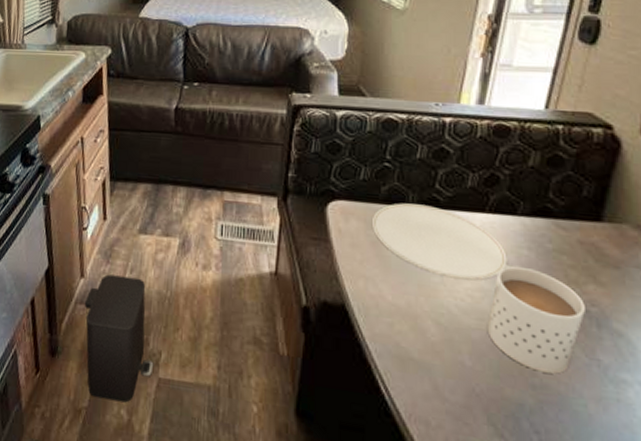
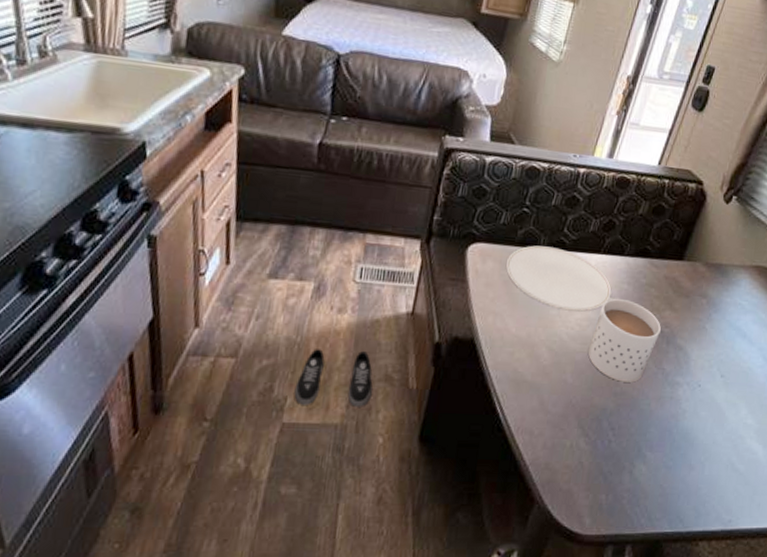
pedal bin: present [84,274,154,403] -> none [198,323,278,451]
shoe: none [167,305,242,370] -> present [294,349,373,407]

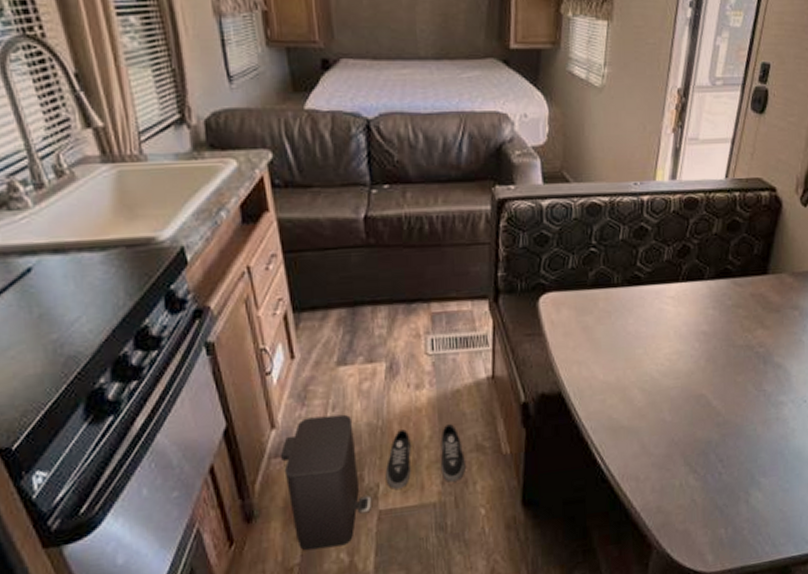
pedal bin: none [198,323,278,451] -> present [279,414,372,551]
plate: present [506,245,612,312] -> none [582,283,697,348]
mug: present [588,297,661,382] -> none [682,325,755,411]

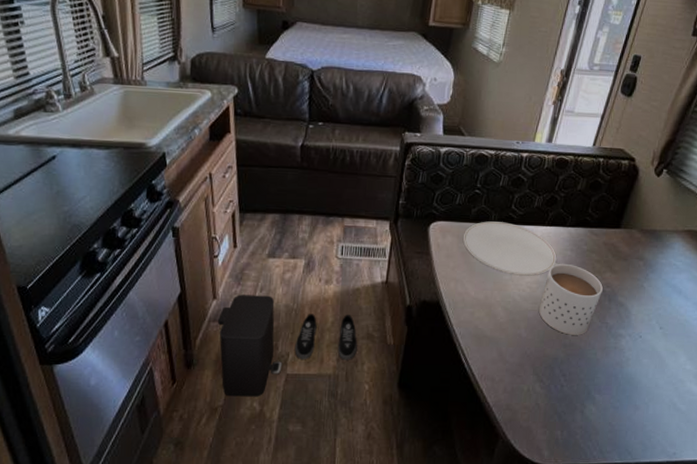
plate: none [582,283,697,348] -> present [463,221,557,276]
mug: none [682,325,755,411] -> present [538,263,603,335]

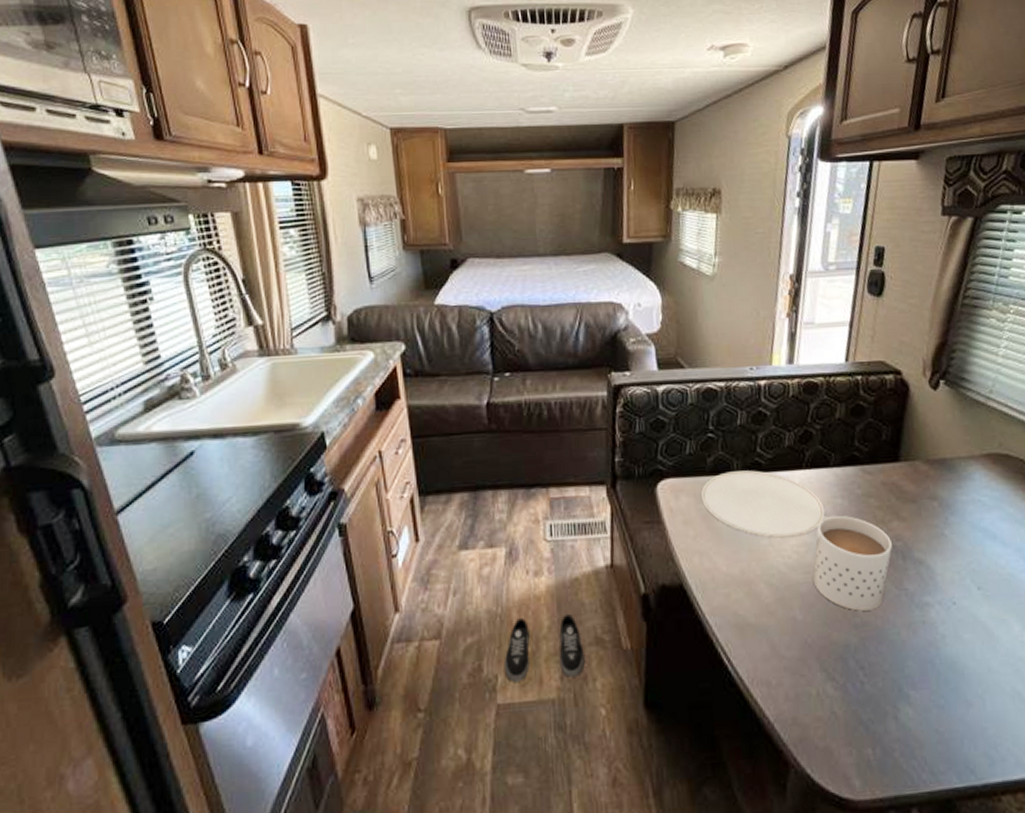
pedal bin: present [217,294,283,397] -> none [402,600,491,744]

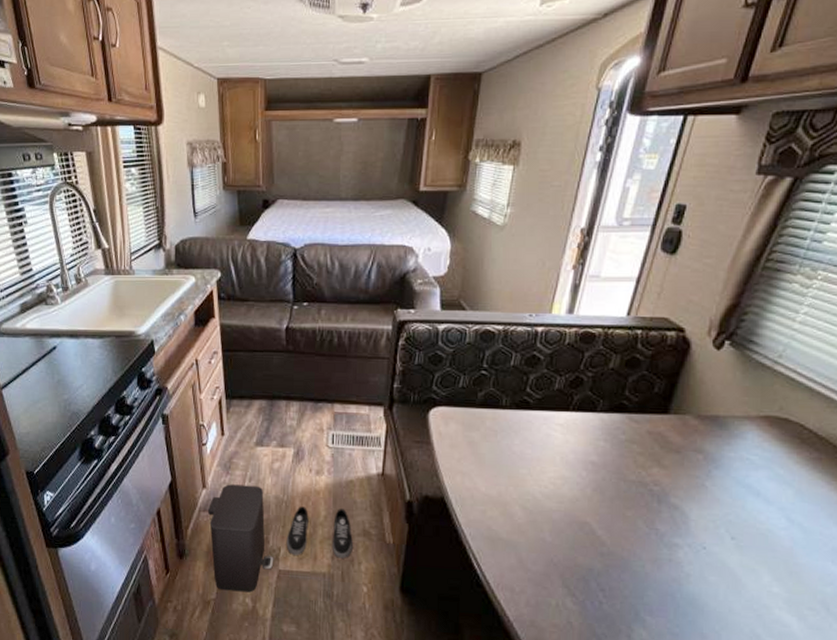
pedal bin: none [402,600,491,744] -> present [207,484,274,593]
plate: present [701,470,826,538] -> none [470,406,586,470]
mug: present [812,515,893,611] -> none [565,455,649,543]

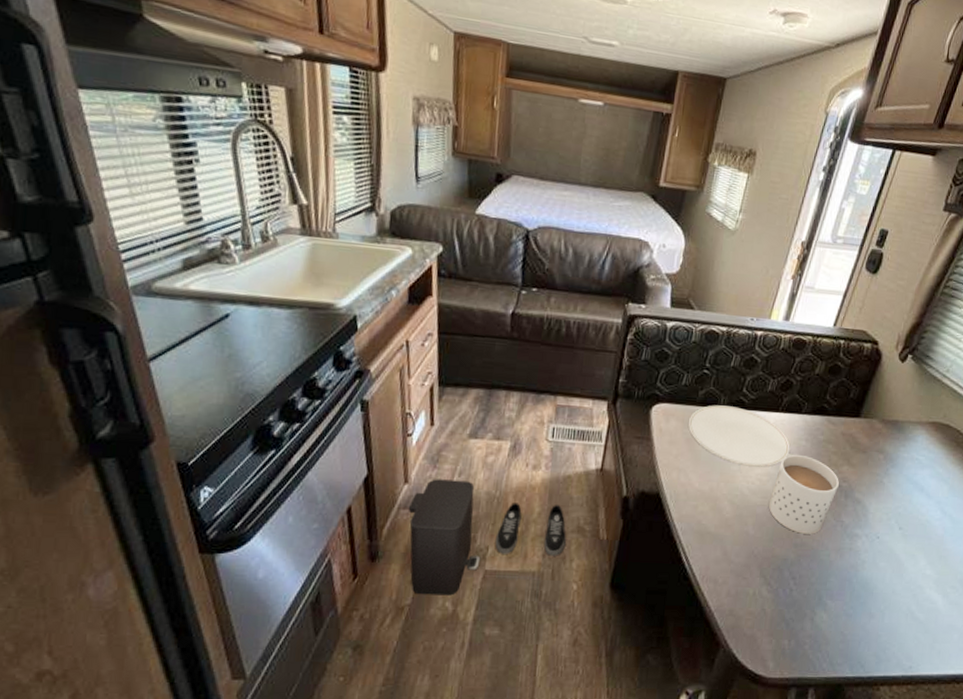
plate: none [470,406,586,470] -> present [689,405,790,467]
mug: none [565,455,649,543] -> present [768,453,839,534]

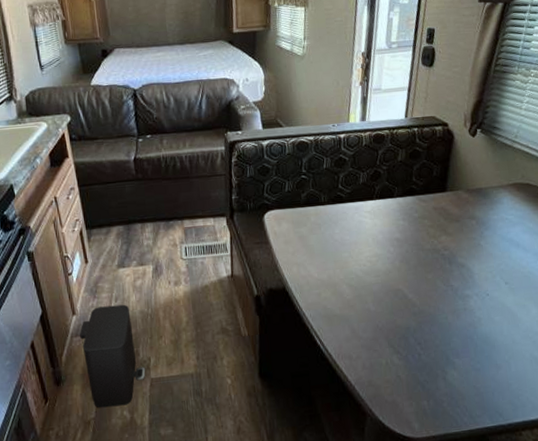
shoe: present [495,503,566,556] -> none [154,312,214,362]
plate: present [689,405,790,467] -> none [298,202,391,252]
mug: present [768,453,839,534] -> none [382,233,442,303]

